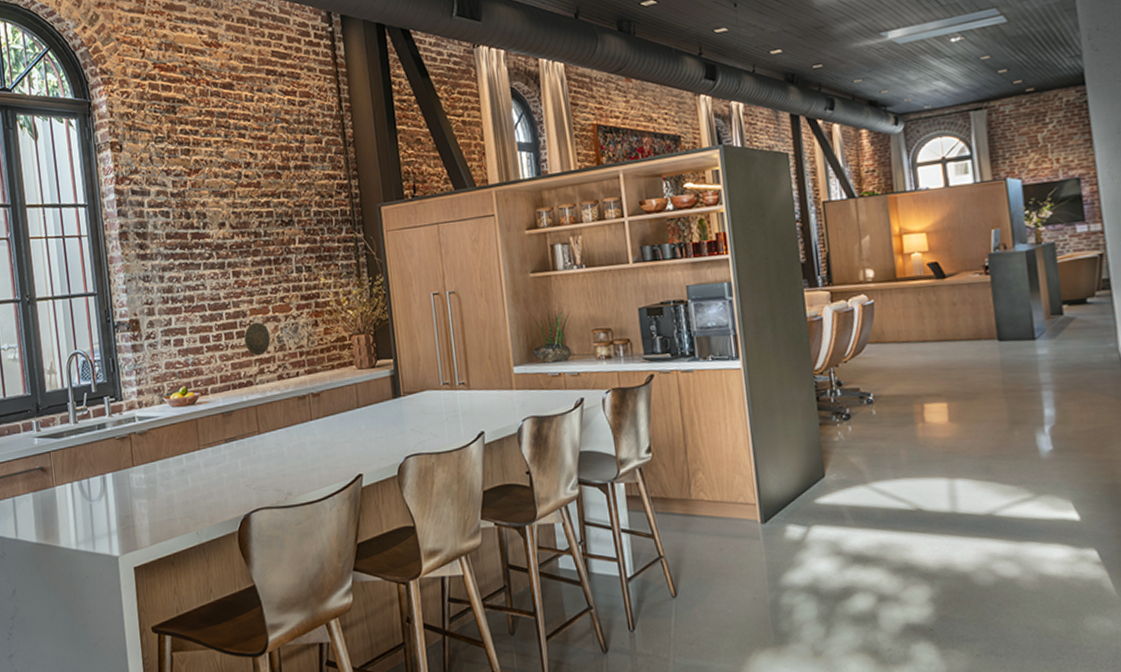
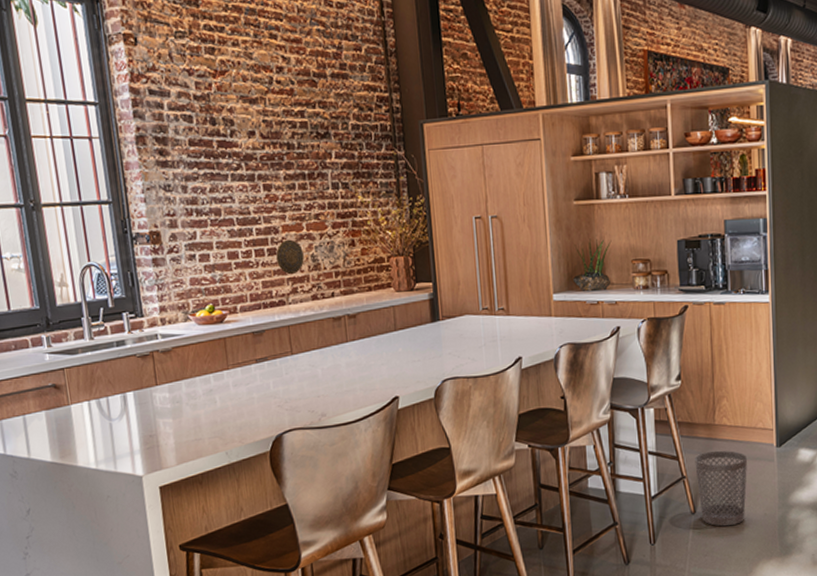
wastebasket: none [671,527,732,612] -> present [695,450,748,527]

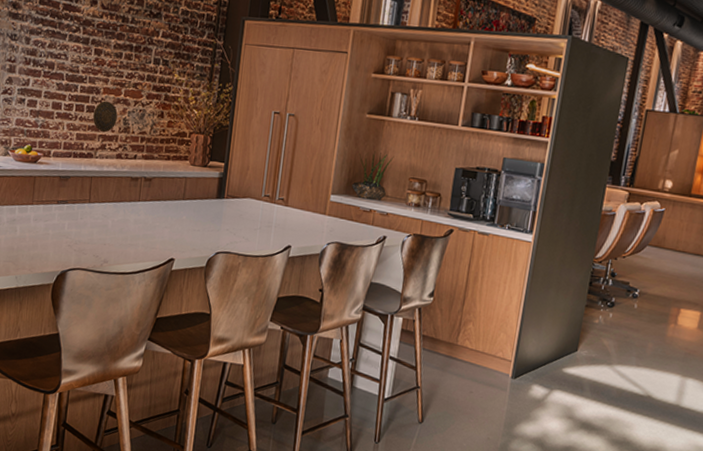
wastebasket: present [695,450,748,527] -> none [428,368,482,443]

